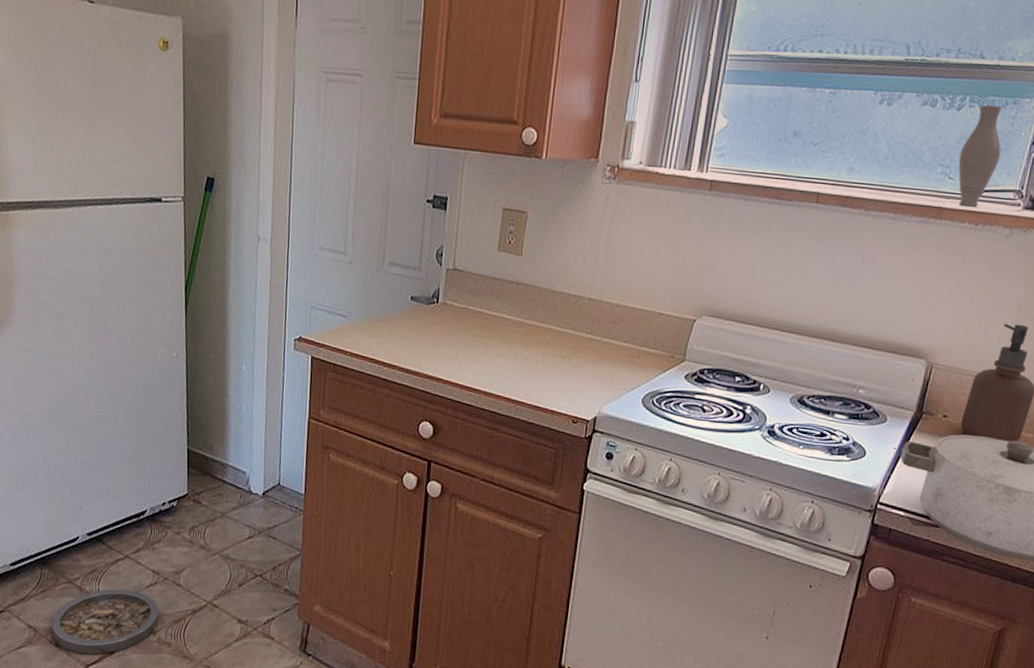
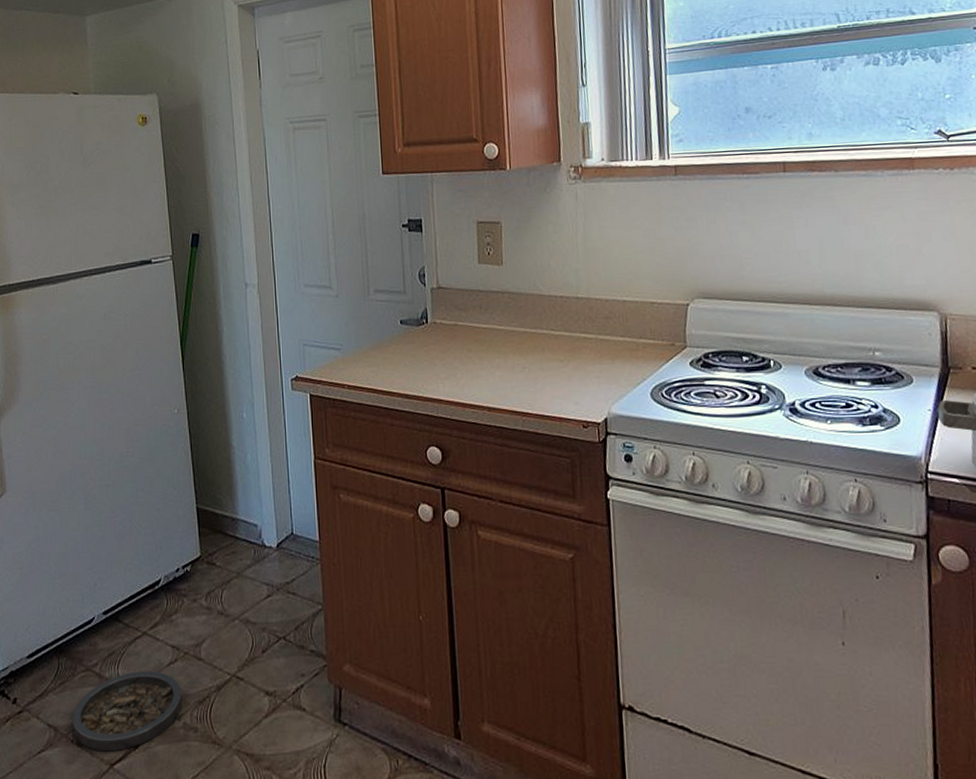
vase: present [958,105,1002,208] -> none [915,55,958,155]

